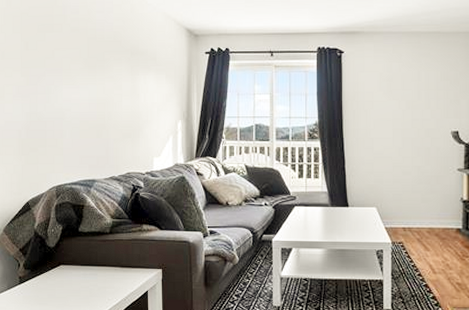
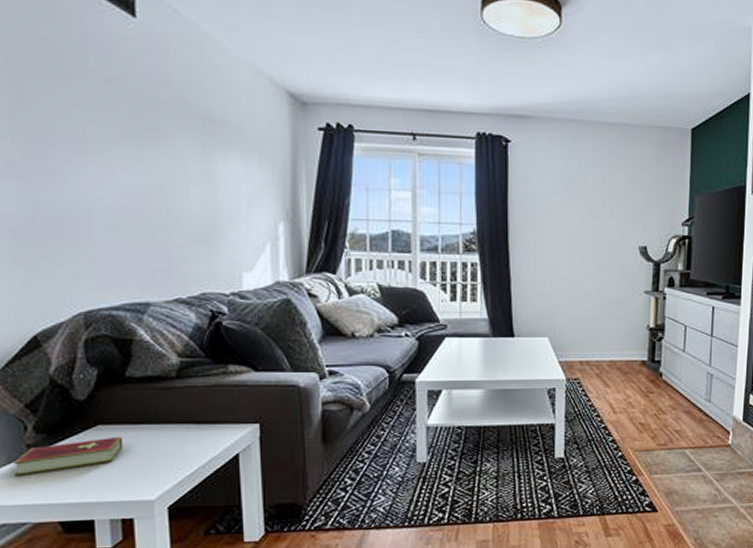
hardcover book: none [11,274,75,298] -> present [13,436,124,476]

